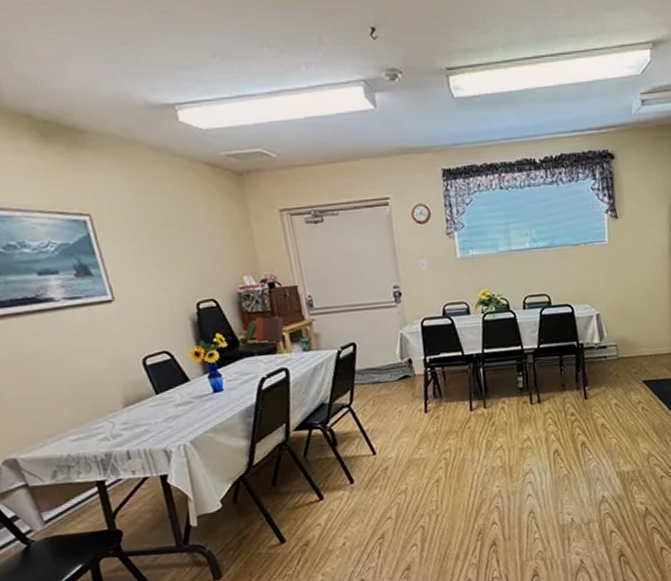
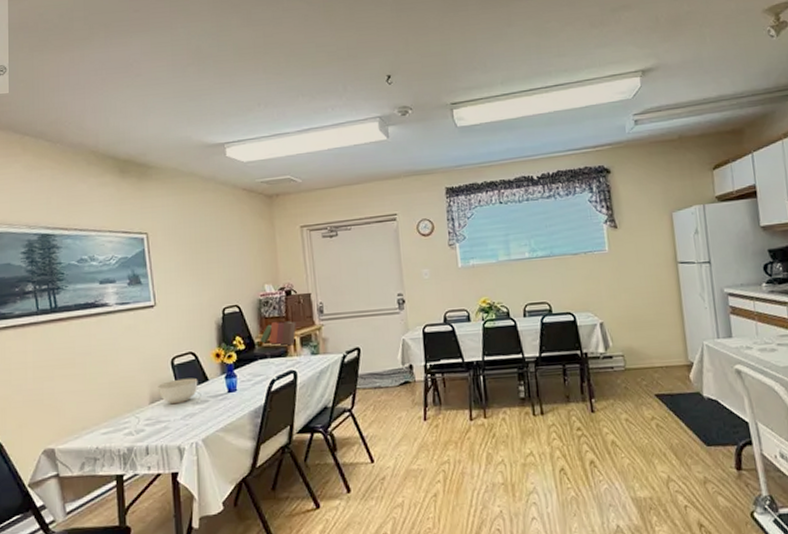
bowl: none [130,378,178,407] -> present [157,377,198,405]

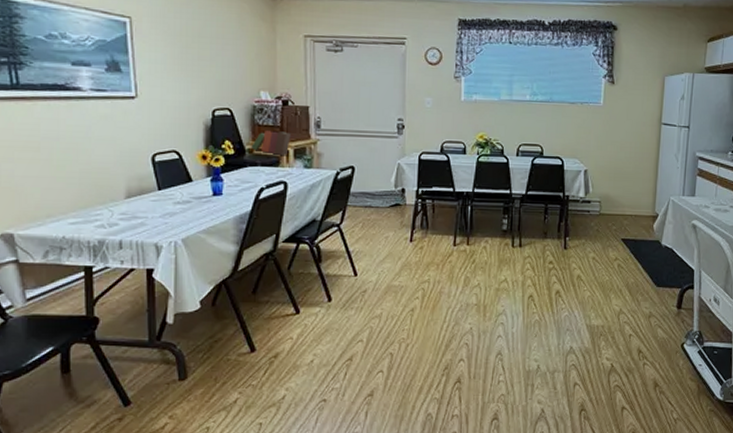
bowl: present [157,377,198,405] -> none [135,176,181,202]

